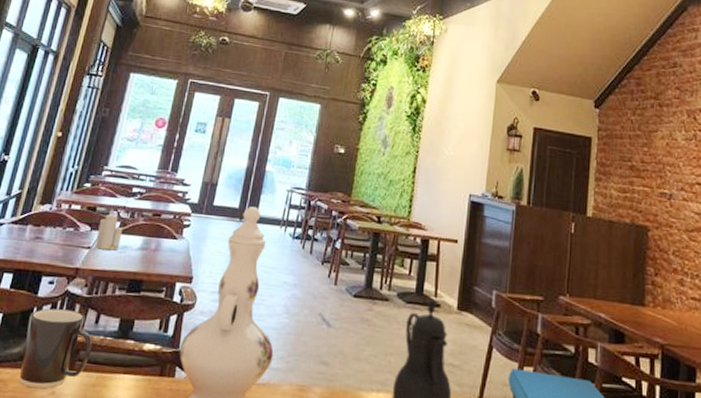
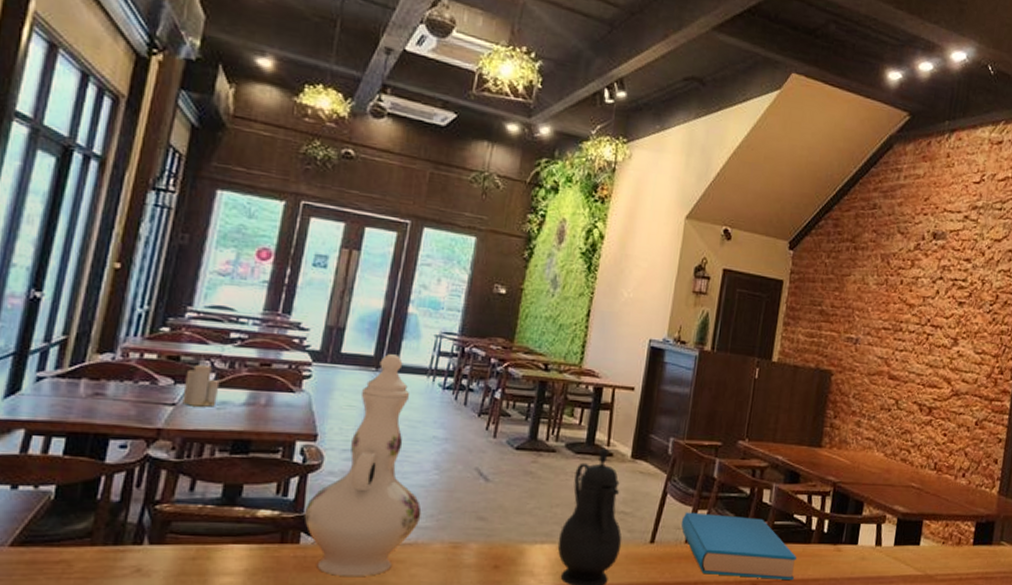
mug: present [18,308,92,389] -> none [88,476,187,567]

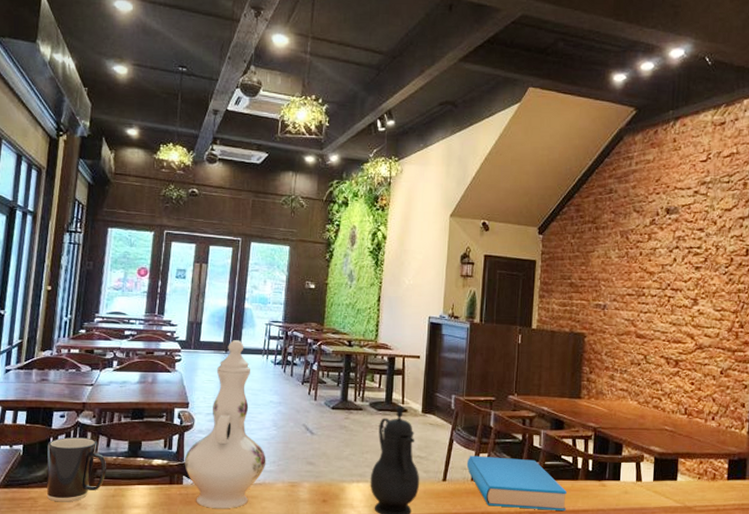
mug: none [88,476,187,567] -> present [46,437,106,502]
candle: present [182,362,220,407] -> none [97,353,121,386]

